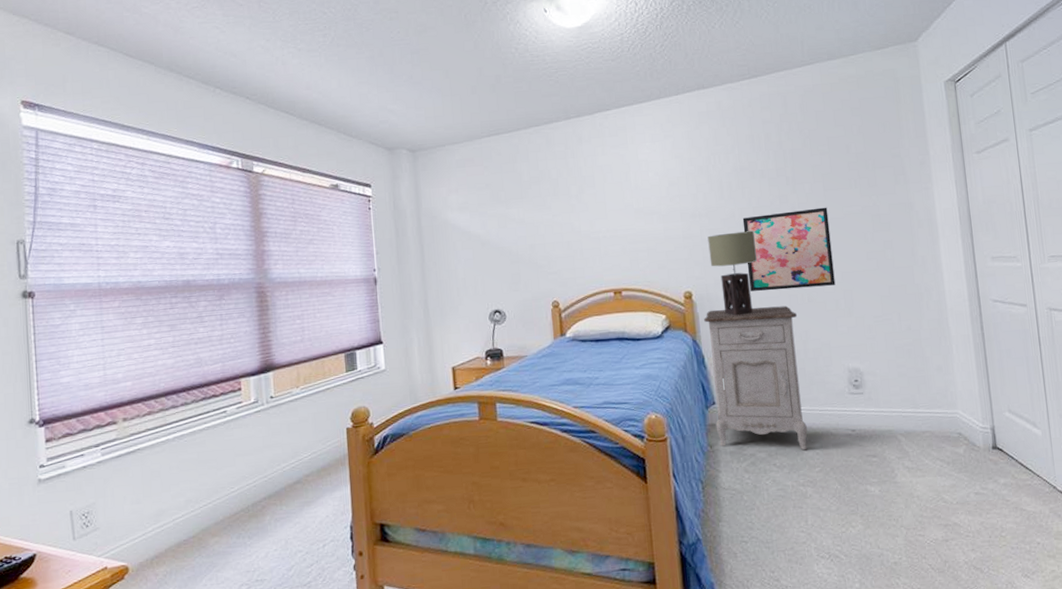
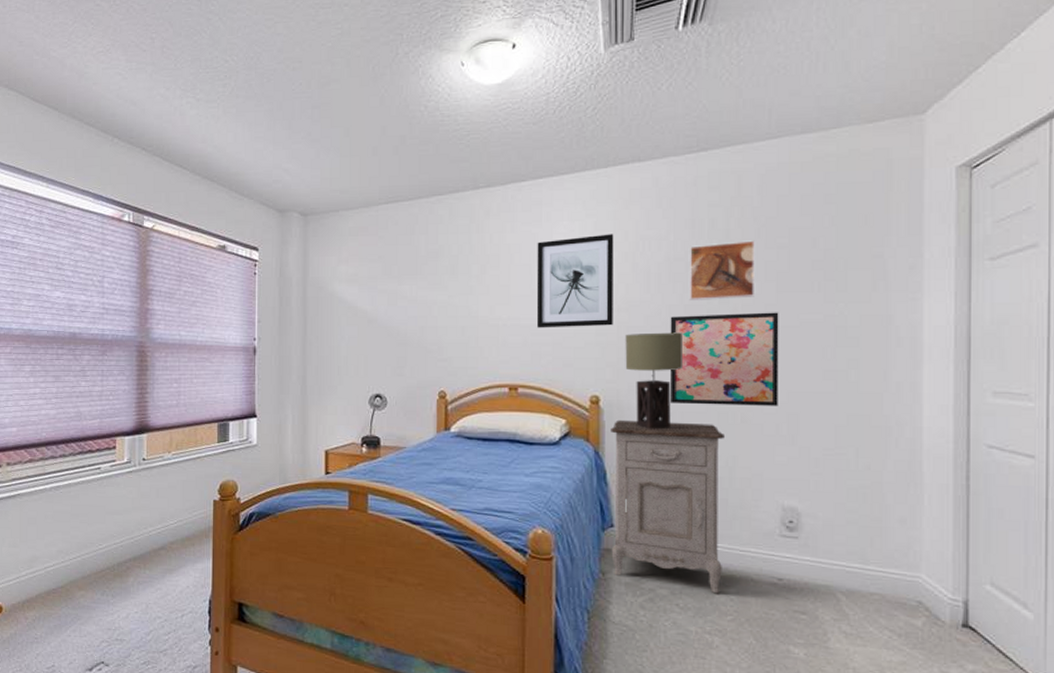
wall art: none [625,151,697,237] -> present [536,234,614,328]
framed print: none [751,149,807,203] -> present [688,240,755,300]

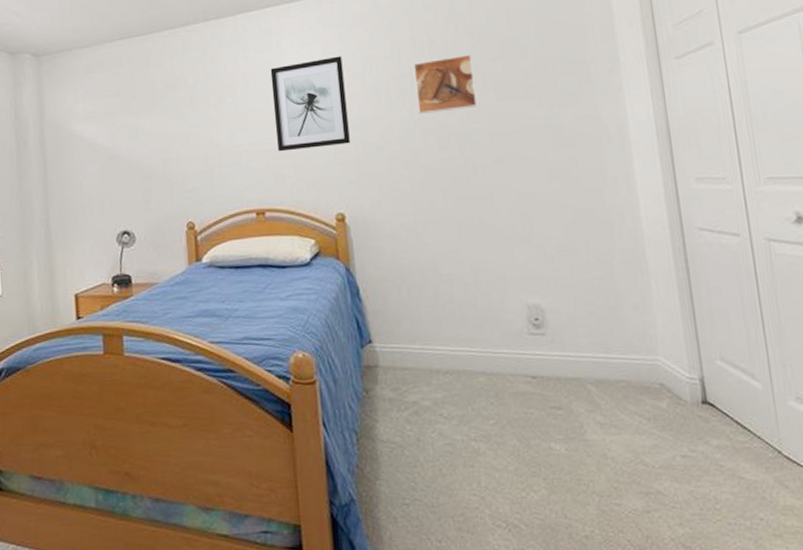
nightstand: present [609,419,726,594] -> none [358,231,480,399]
table lamp: present [625,332,684,429] -> none [363,145,420,242]
wall art: present [669,312,779,406] -> none [402,119,511,214]

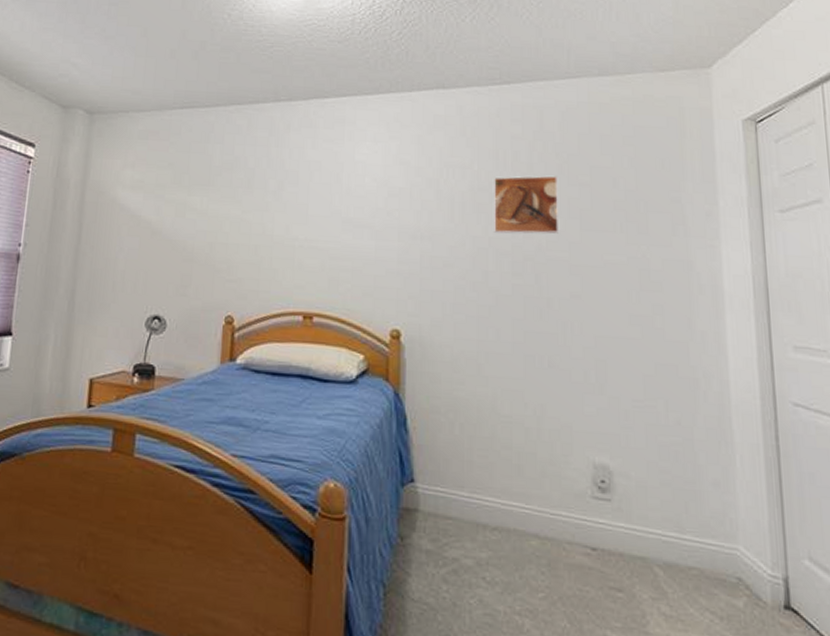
wall art: present [270,56,350,152] -> none [335,158,417,254]

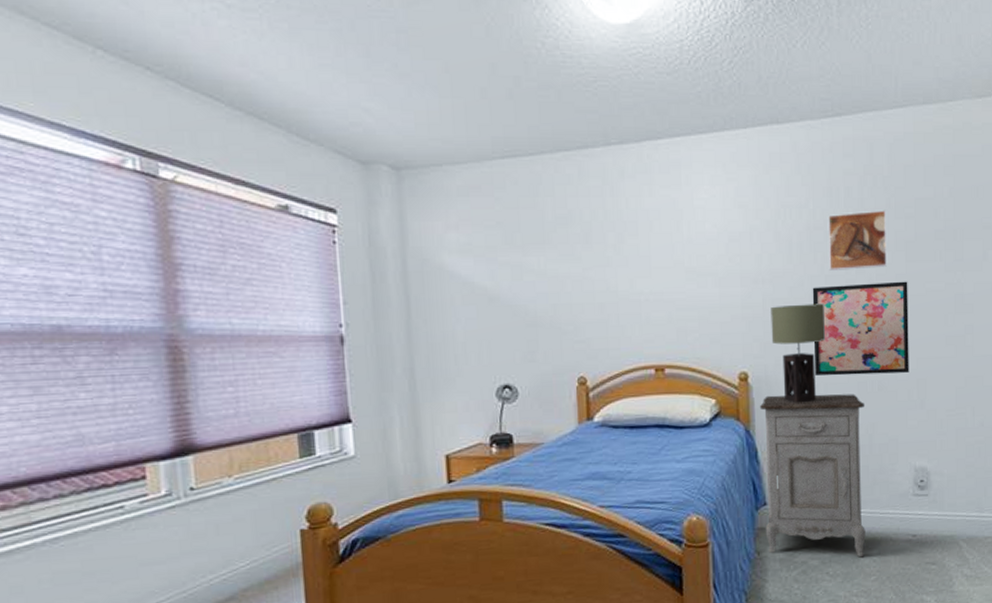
nightstand: none [411,358,533,566] -> present [759,394,866,558]
table lamp: none [428,264,489,371] -> present [770,303,826,403]
wall art: none [474,248,586,351] -> present [812,281,909,376]

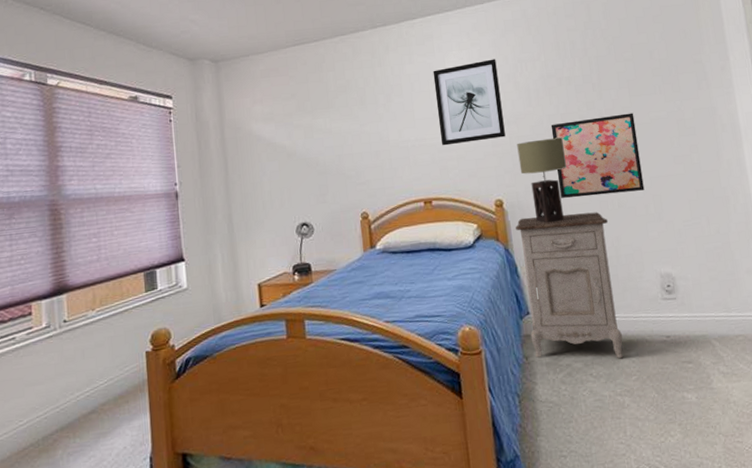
wall art: none [677,200,758,303] -> present [433,59,506,146]
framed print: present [827,210,887,270] -> none [557,56,613,109]

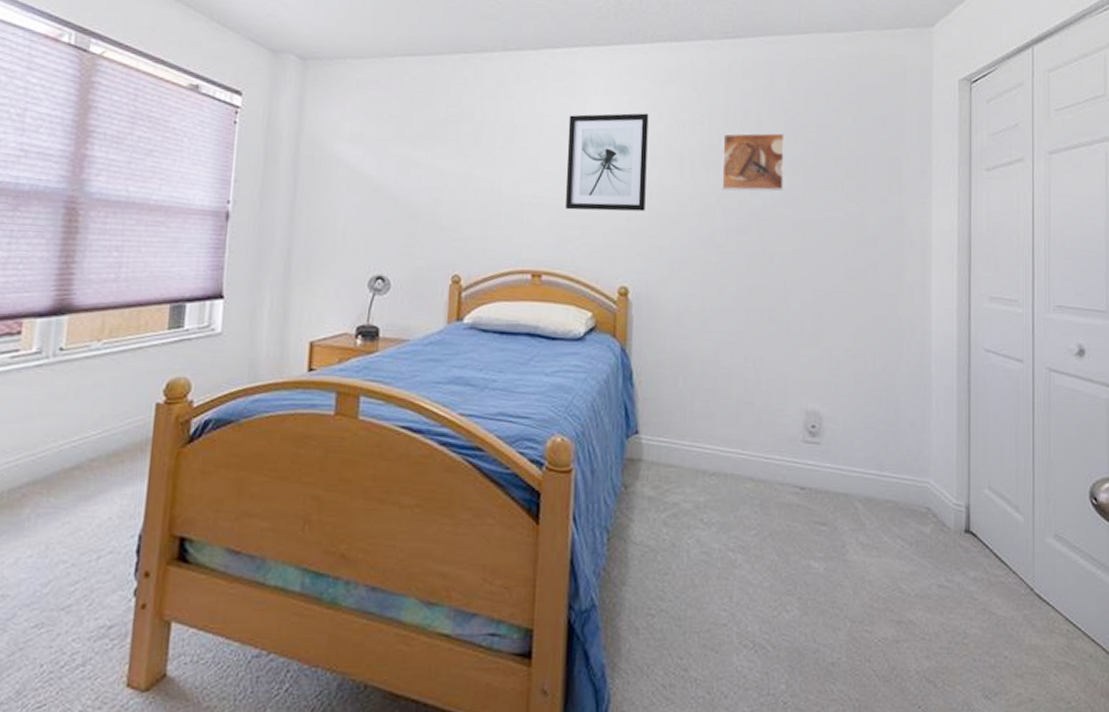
nightstand: present [515,212,623,359] -> none [635,314,753,507]
table lamp: present [517,137,567,223] -> none [656,221,714,326]
wall art: present [551,113,645,198] -> none [699,205,806,304]
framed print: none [557,56,613,109] -> present [721,132,784,191]

